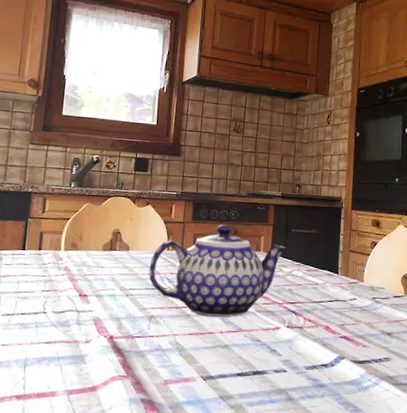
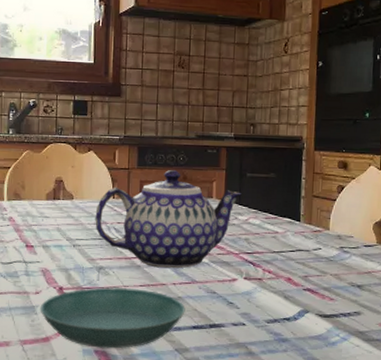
saucer: none [89,335,231,397] -> present [40,287,185,349]

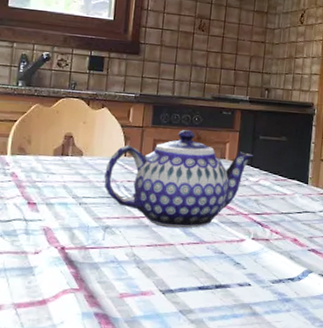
saucer: present [40,287,185,349] -> none [38,247,192,311]

